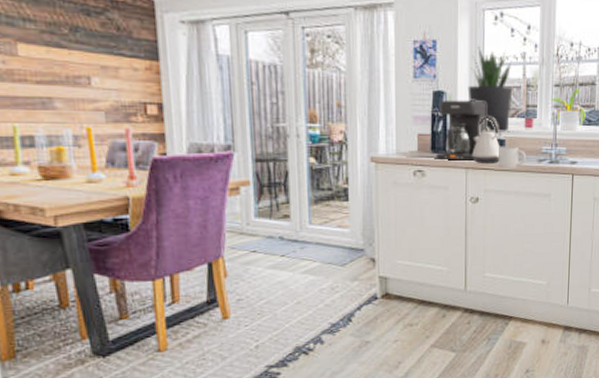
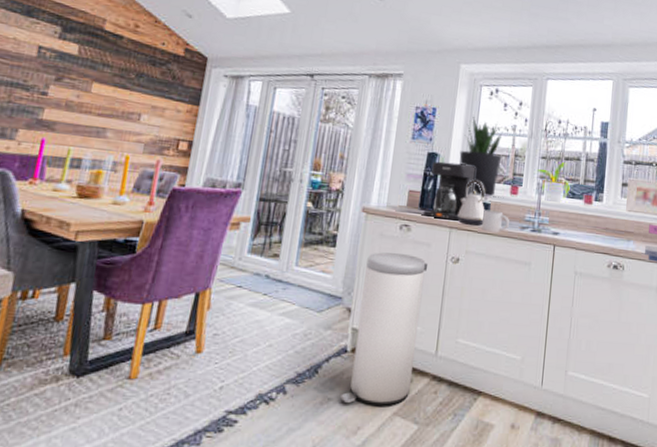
pedal bin: none [378,200,447,344] -> present [340,252,427,407]

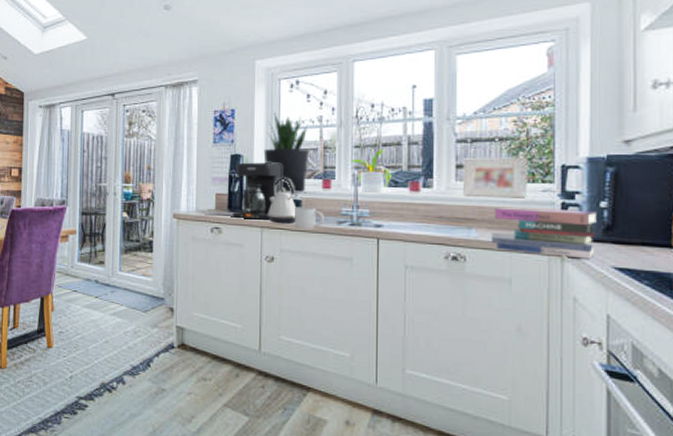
pedal bin: present [340,252,427,407] -> none [173,255,242,399]

